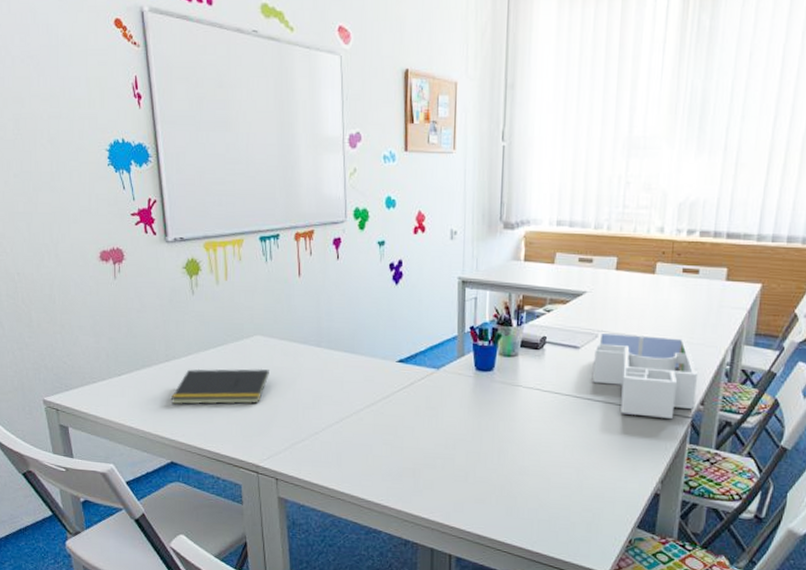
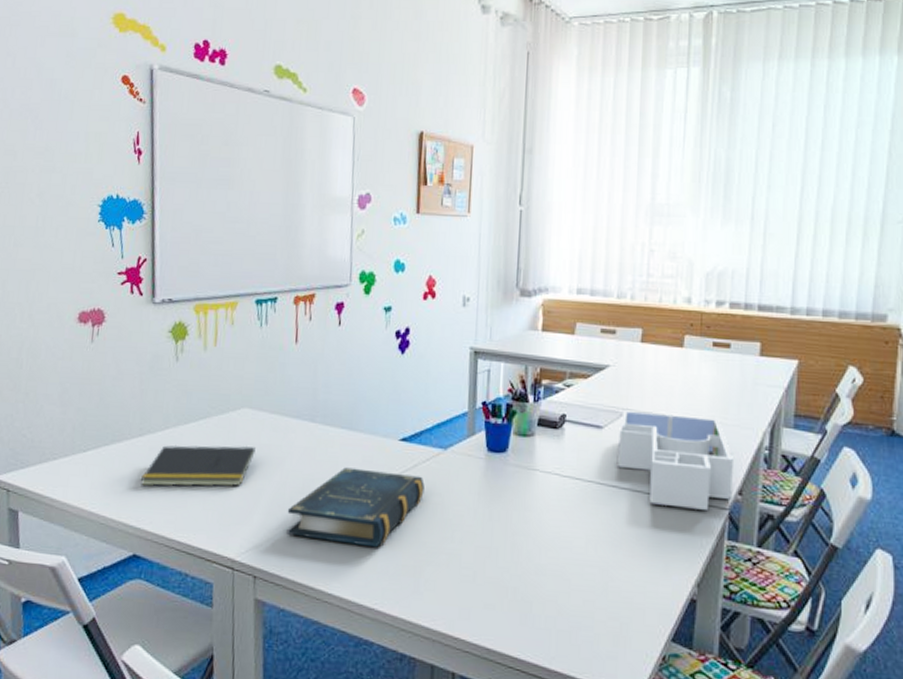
book: none [301,386,421,454] -> present [287,467,425,548]

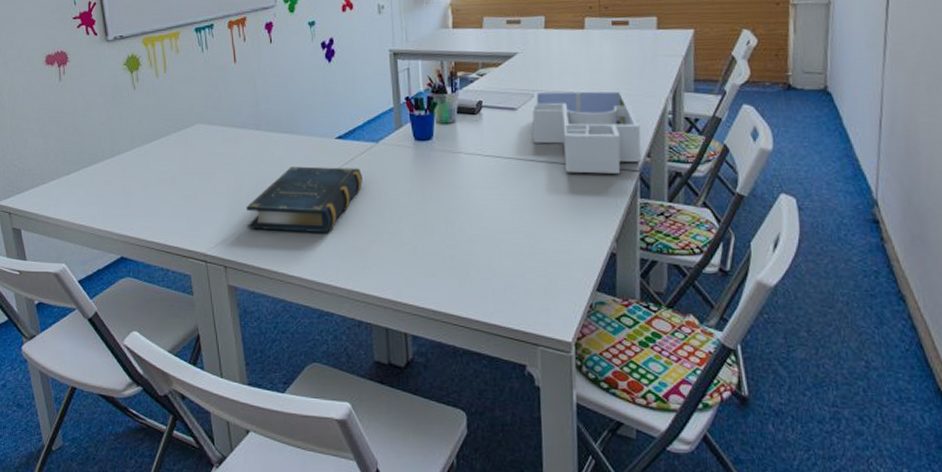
notepad: present [140,444,256,487] -> none [117,156,212,199]

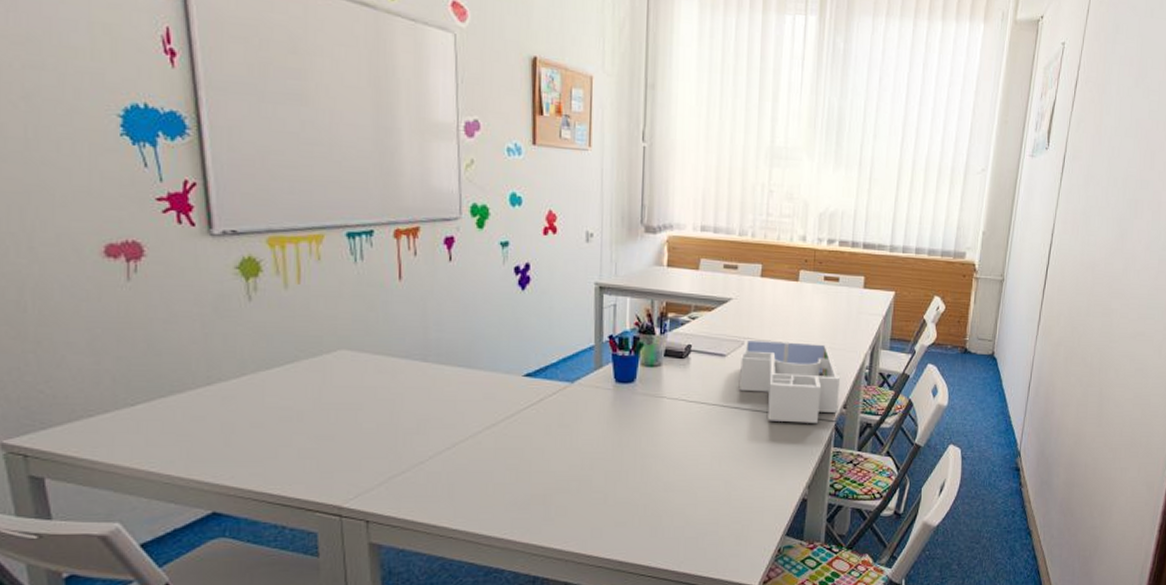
book: present [246,166,363,233] -> none [401,406,552,481]

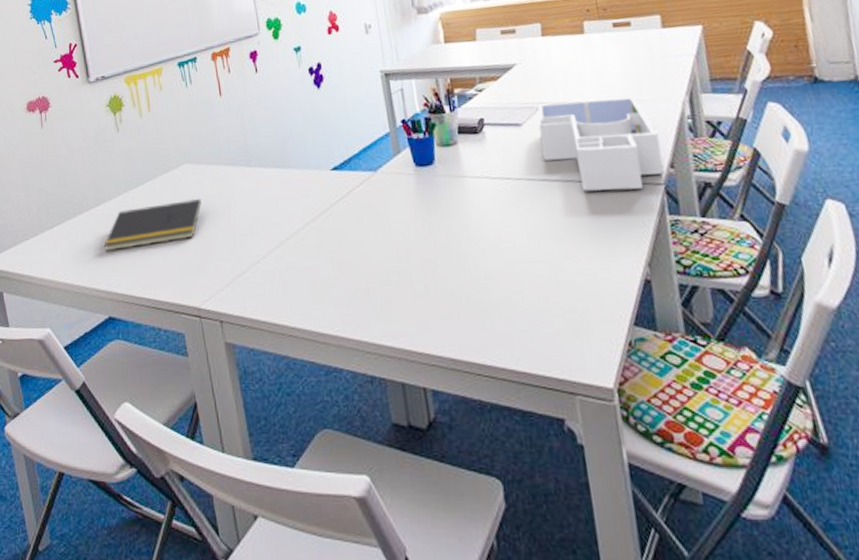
notepad: none [213,389,358,439] -> present [103,198,201,252]

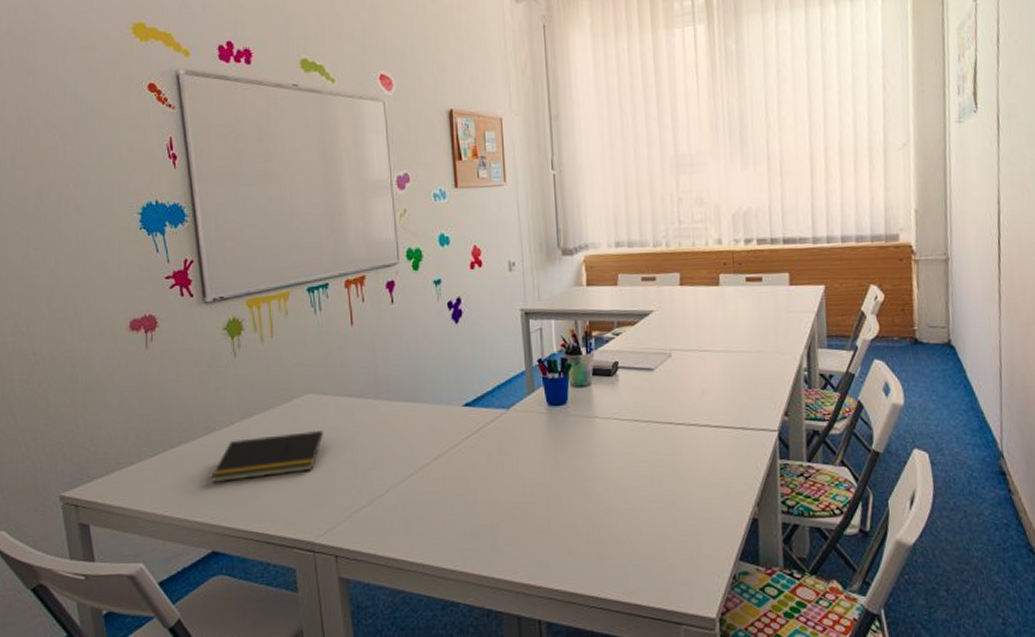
desk organizer: present [537,97,663,192] -> none [669,348,779,435]

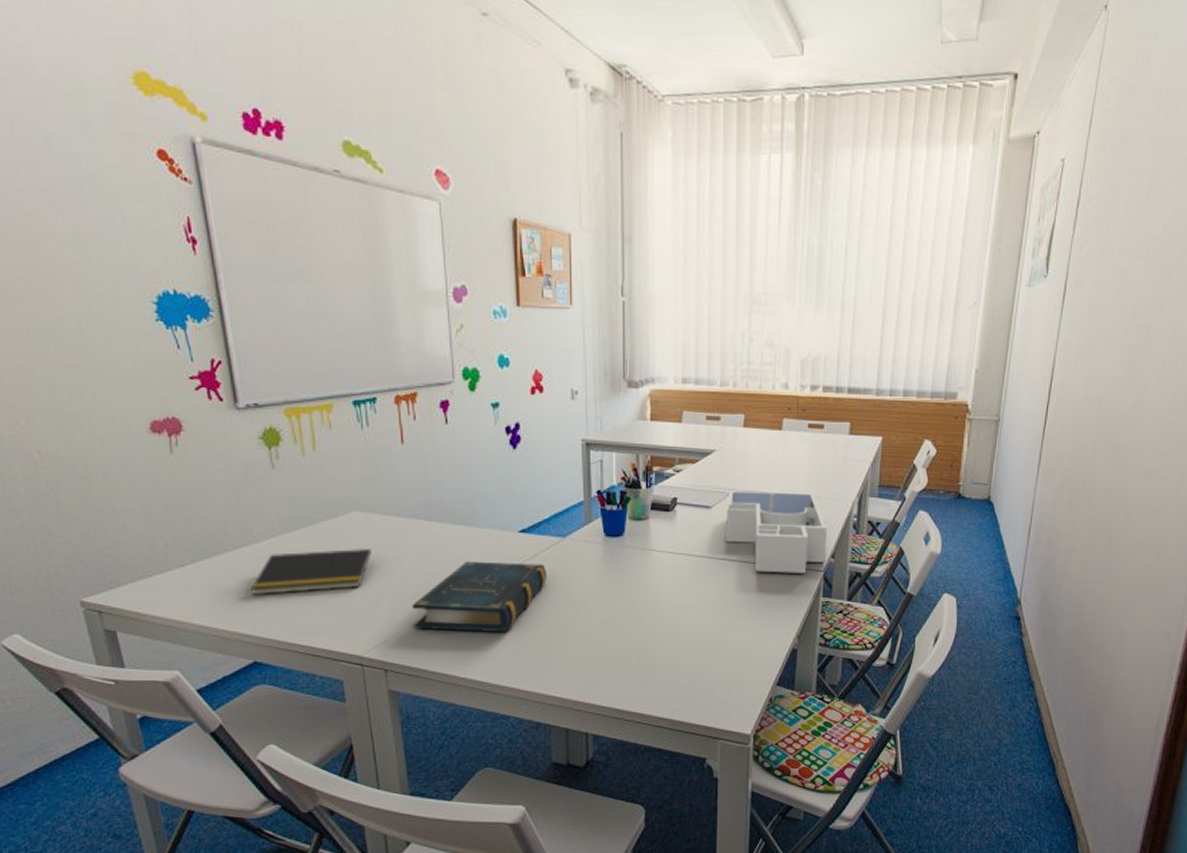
book: none [361,437,492,512] -> present [411,561,547,633]
desk organizer: none [669,348,779,435] -> present [726,490,827,573]

